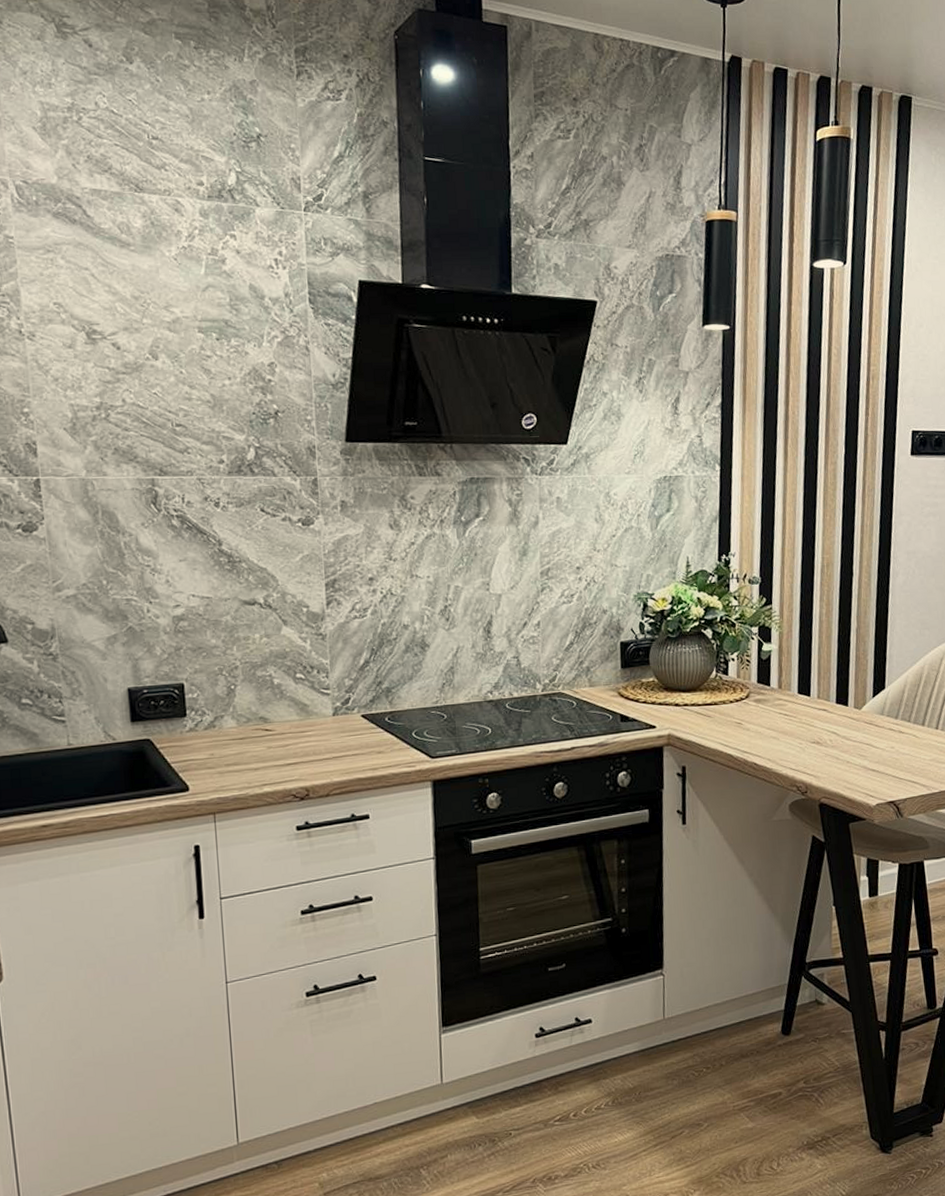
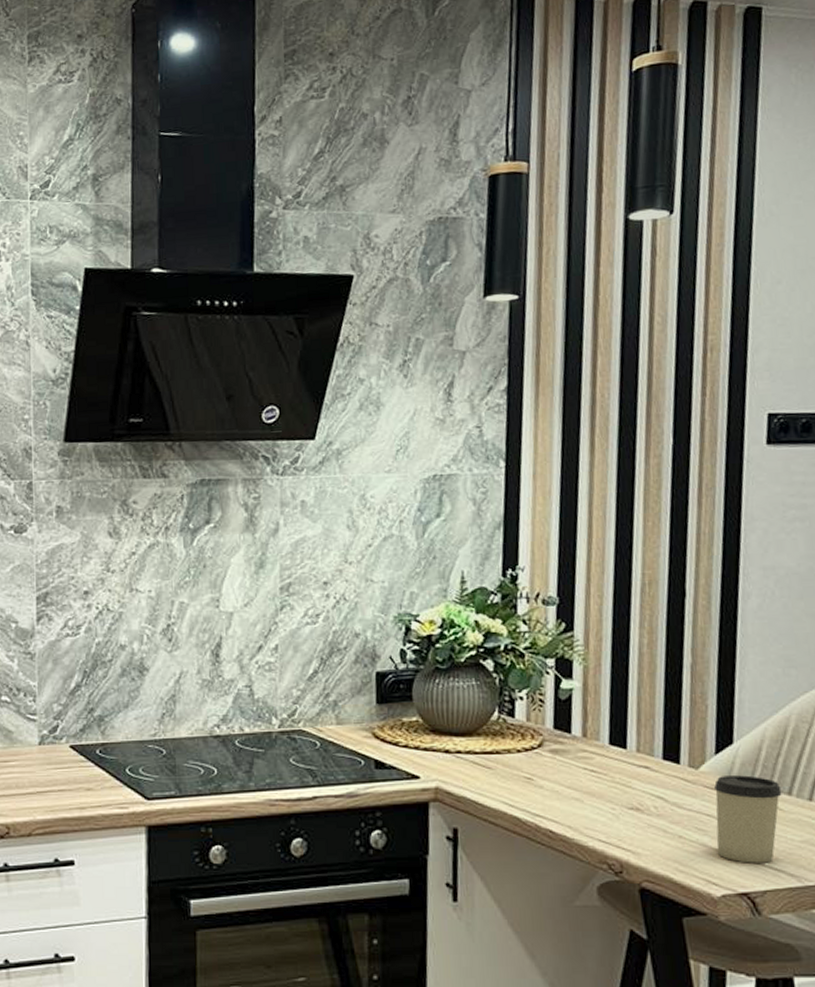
cup: none [872,712,918,779] -> present [714,775,782,863]

